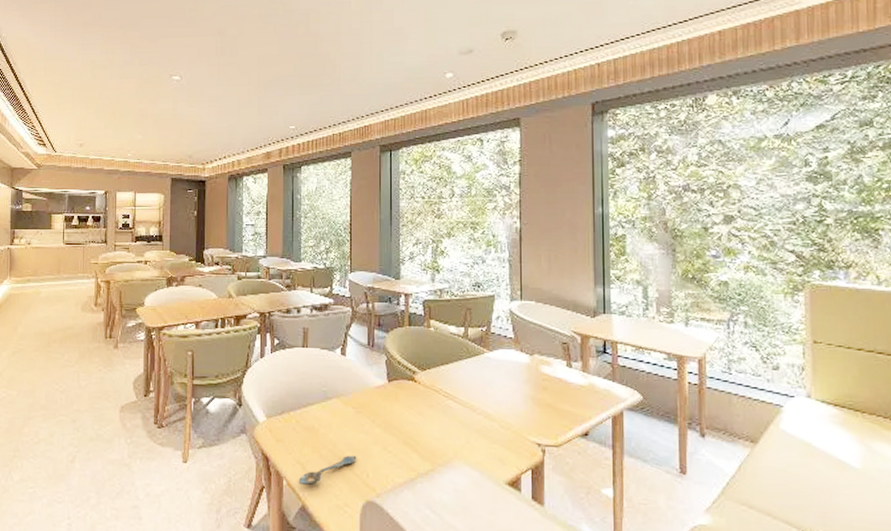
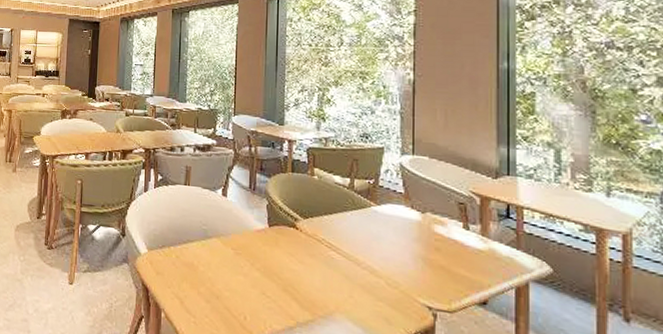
spoon: present [298,455,357,486] -> none [176,295,235,321]

